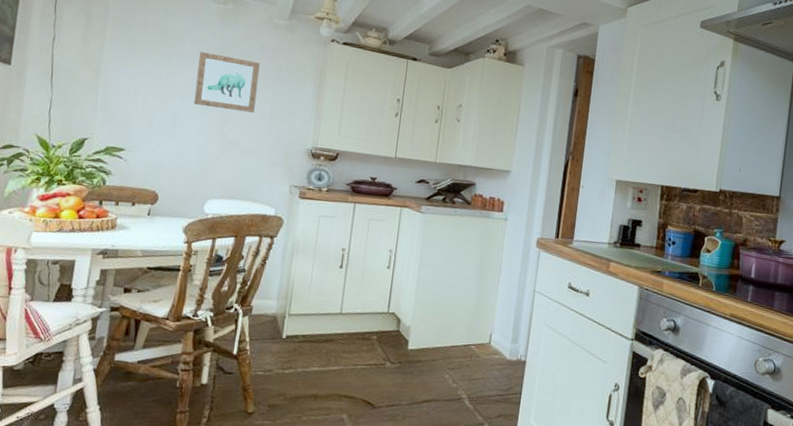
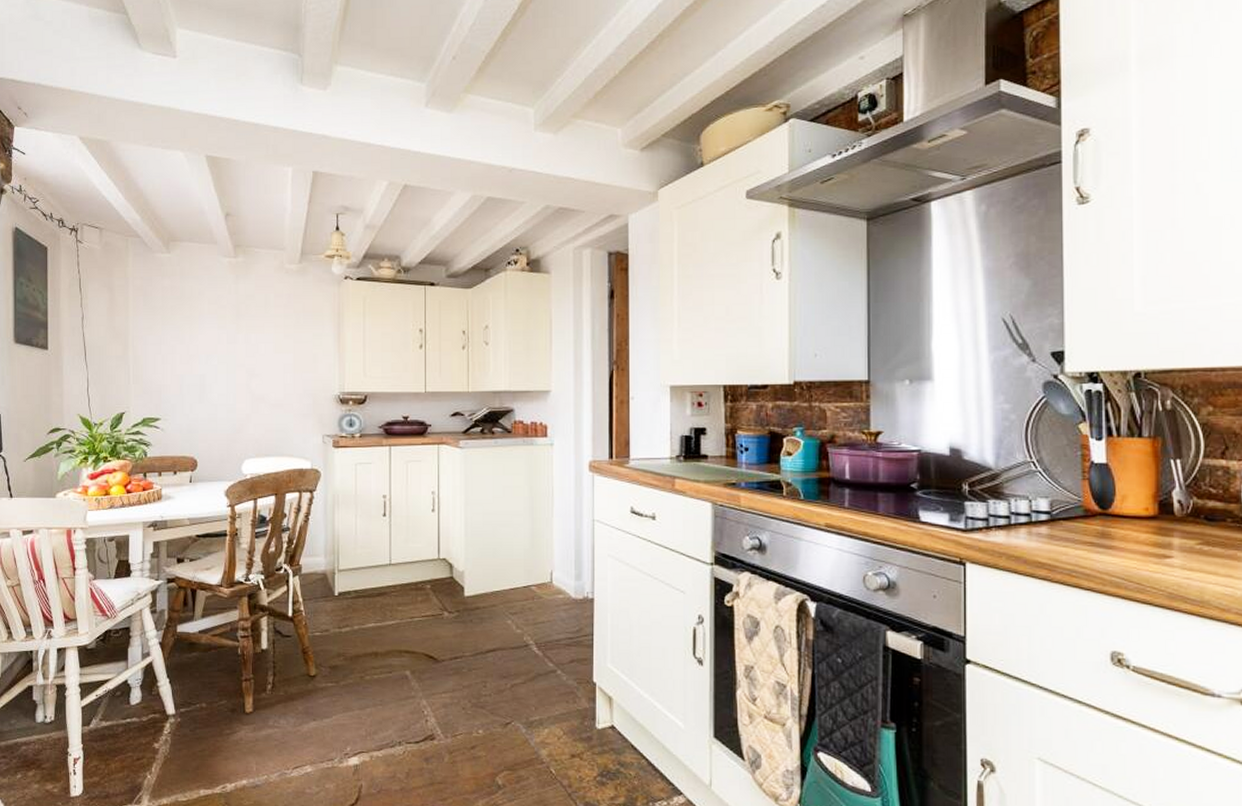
wall art: present [193,52,261,113] -> none [218,309,278,365]

